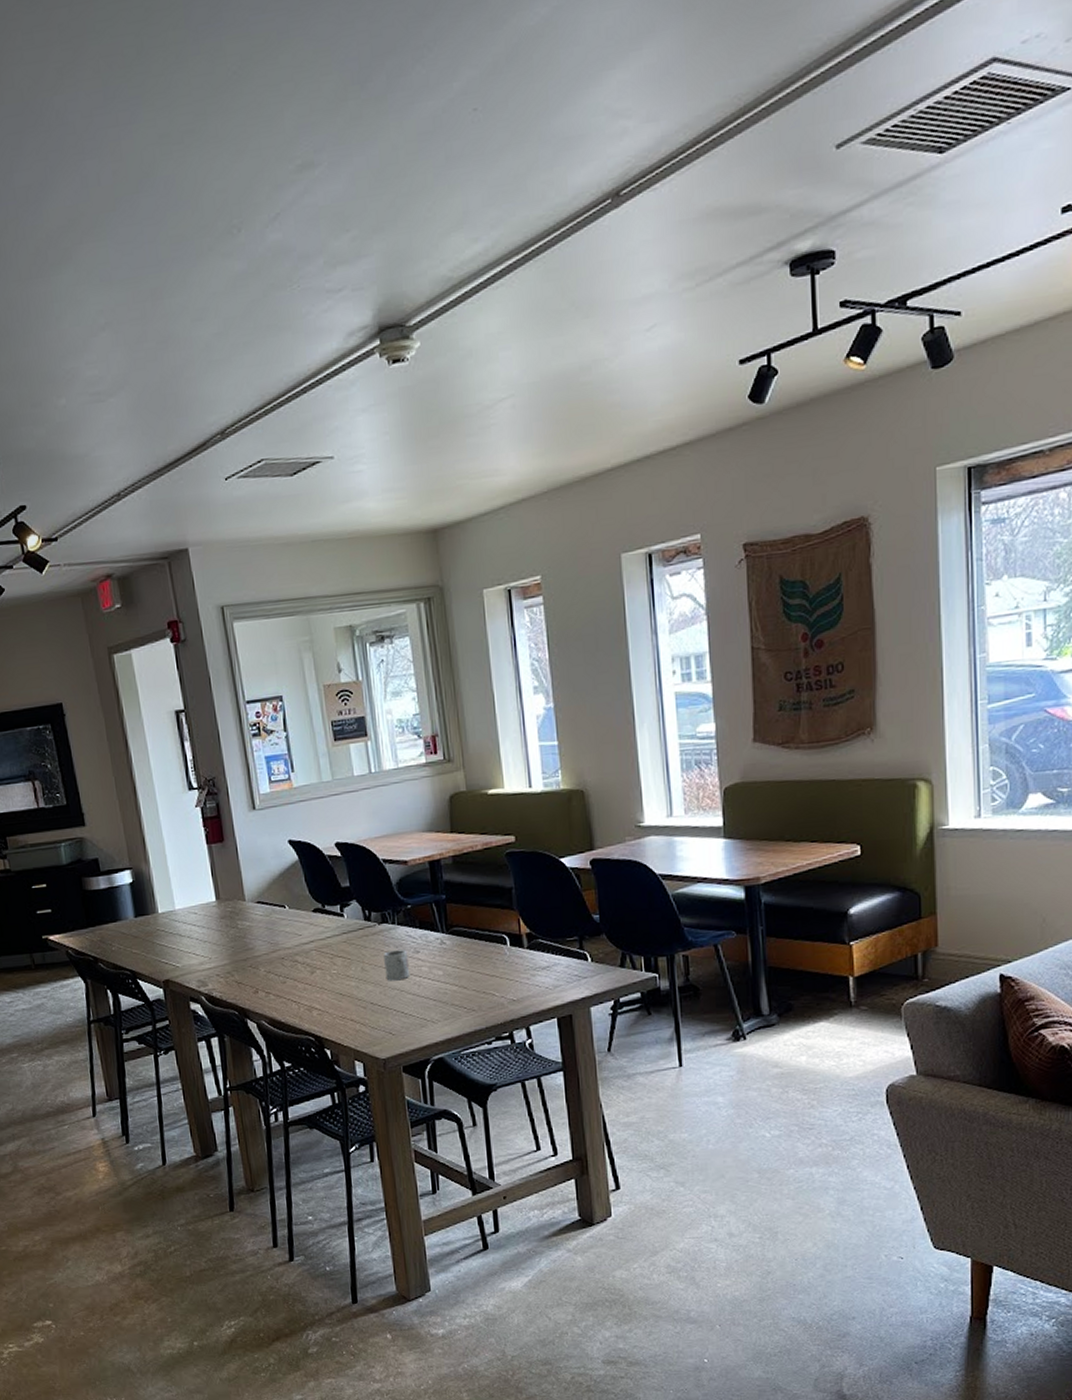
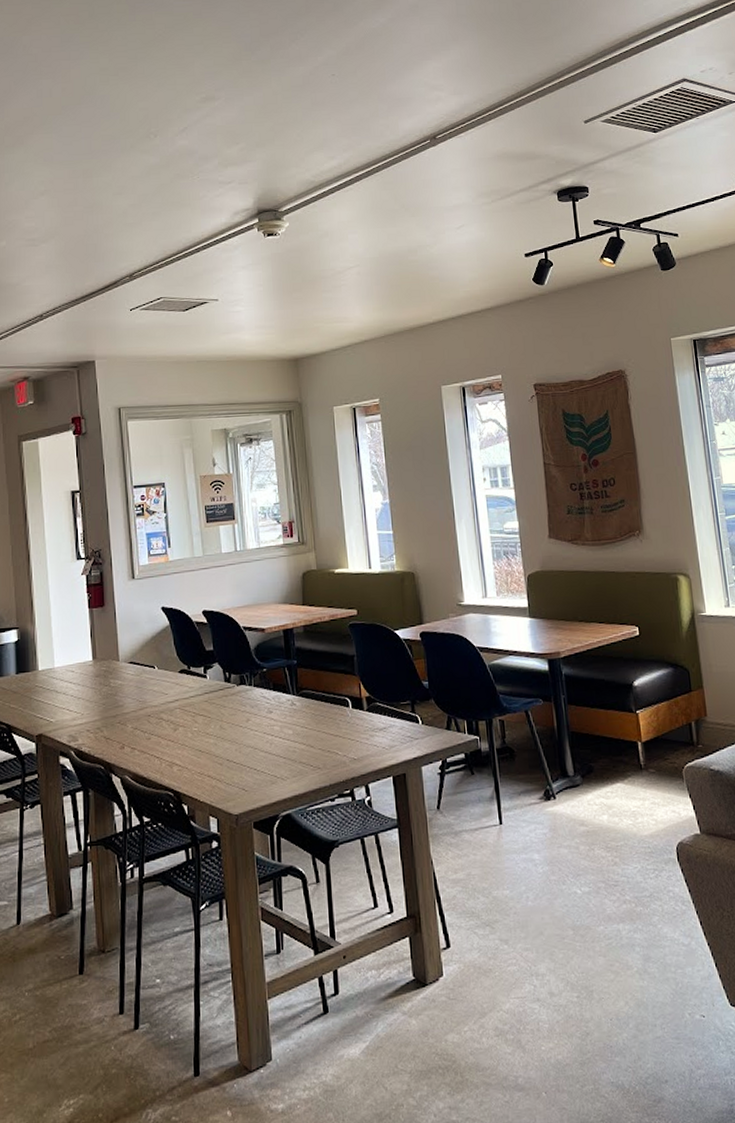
cup: present [382,950,411,981] -> none [239,710,264,739]

